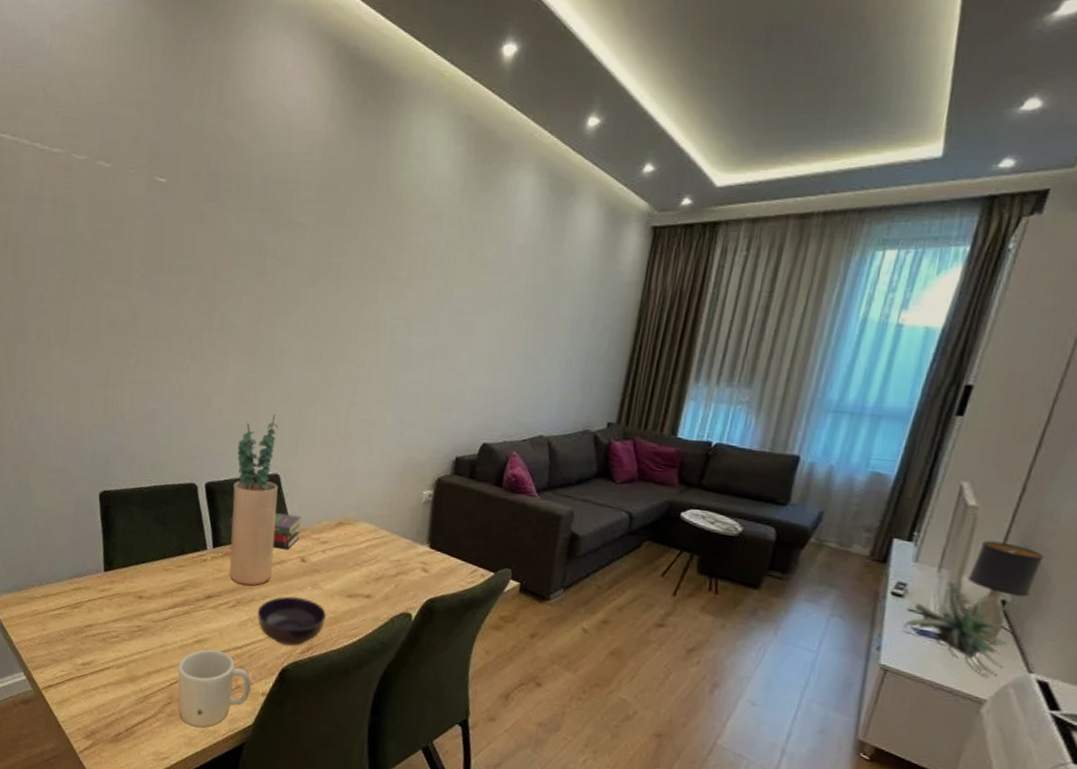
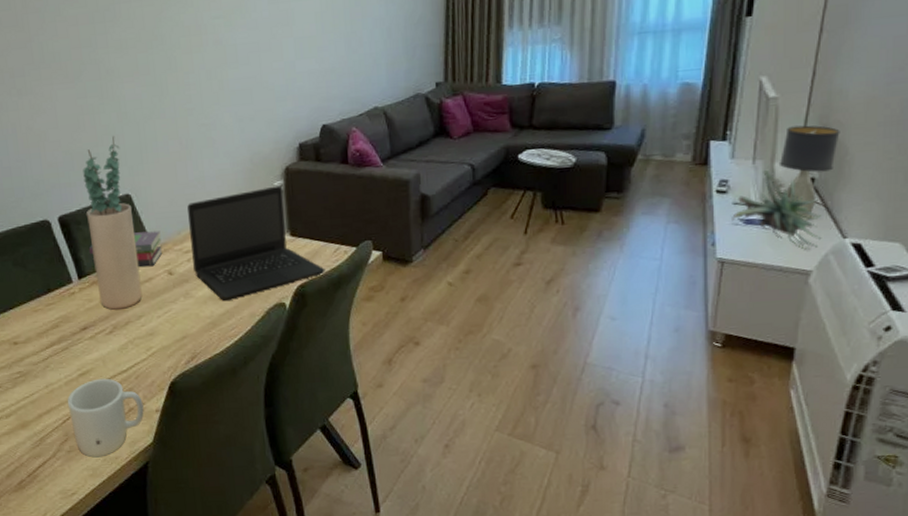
bowl: present [257,596,326,646] -> none [135,309,204,359]
laptop: none [327,494,459,600] -> present [187,185,326,300]

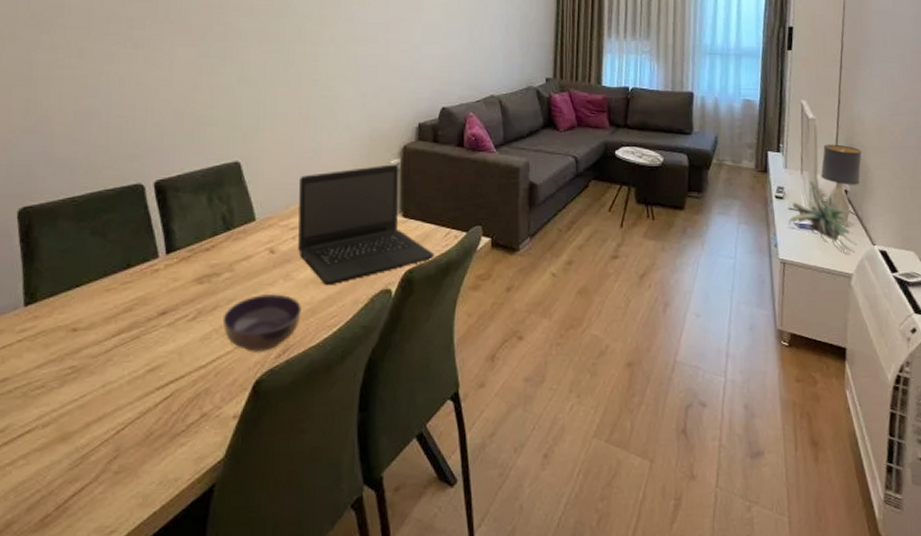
mug: present [67,378,144,458] -> none [125,375,219,481]
vase: present [83,136,143,311] -> none [187,100,240,293]
books: present [88,231,163,268] -> none [183,203,267,244]
bowl: none [135,309,204,359] -> present [222,293,301,352]

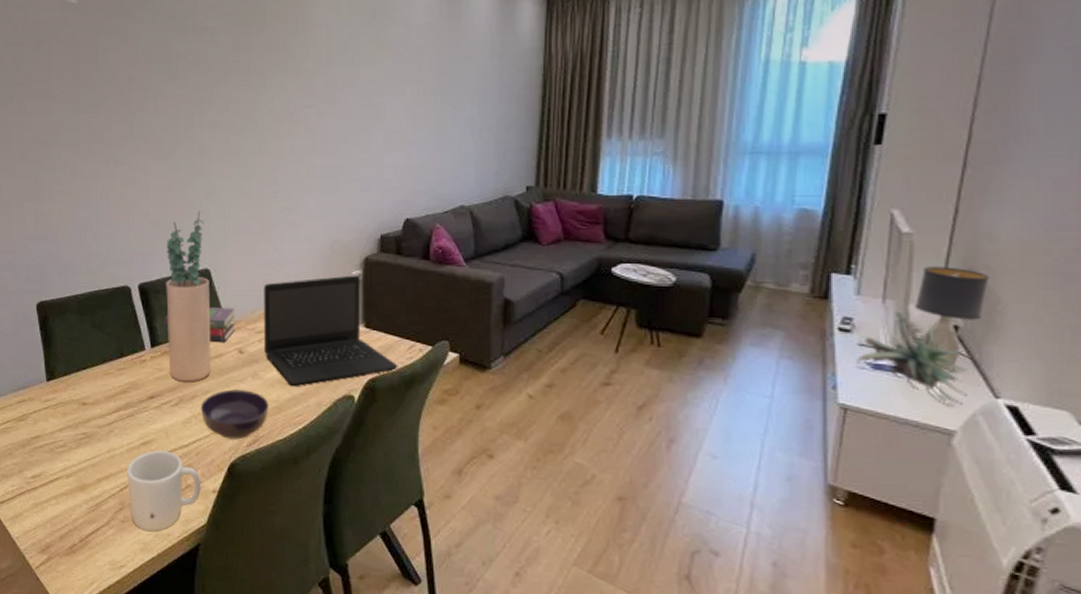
mug: none [125,375,219,481] -> present [126,450,201,532]
books: none [183,203,267,244] -> present [164,307,235,343]
vase: none [187,100,240,293] -> present [166,211,211,383]

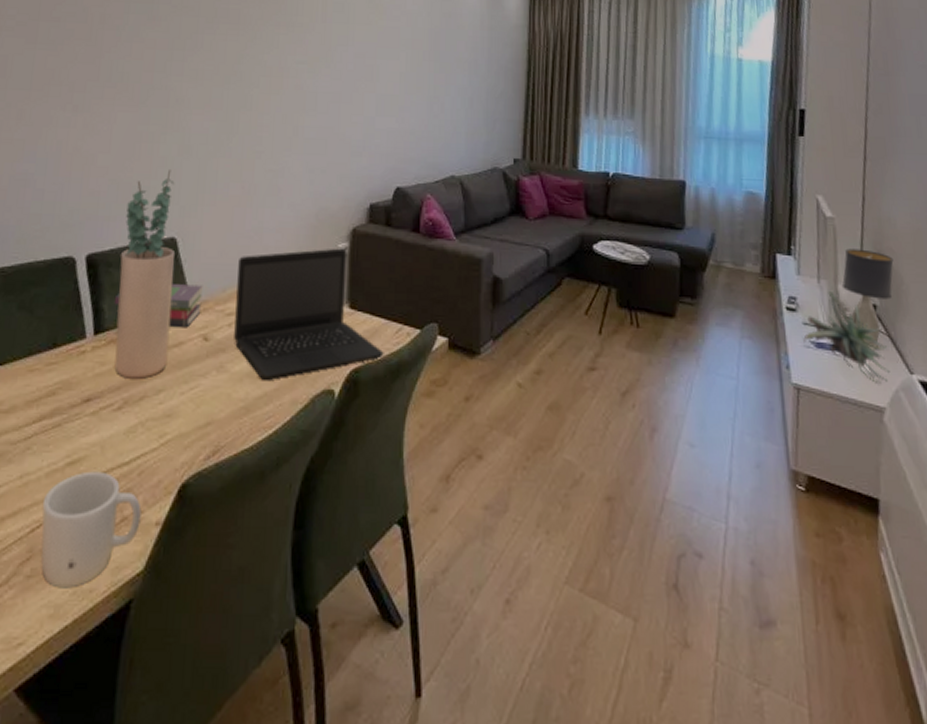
bowl: present [200,389,269,440] -> none [149,385,235,452]

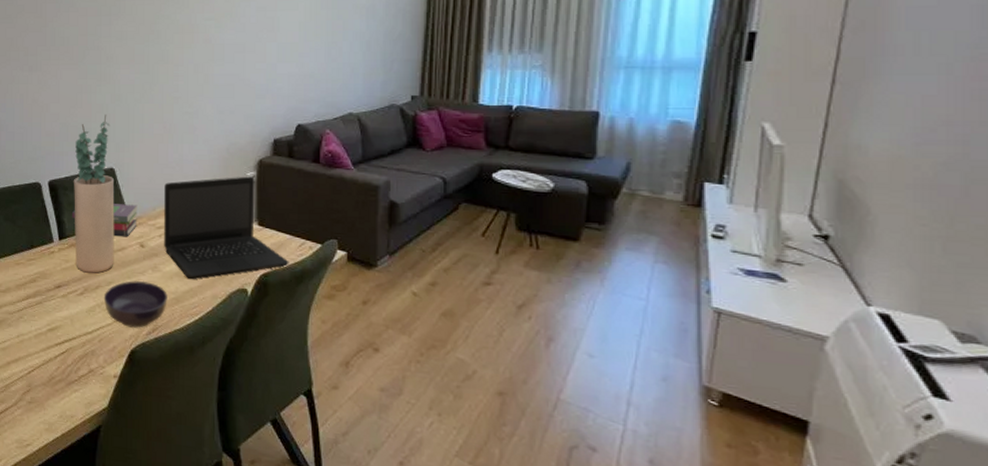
mug: present [40,471,142,589] -> none [34,336,103,414]
bowl: none [149,385,235,452] -> present [103,280,167,328]
plant: present [803,292,889,383] -> none [730,221,838,313]
table lamp: present [841,248,894,350] -> none [785,177,860,280]

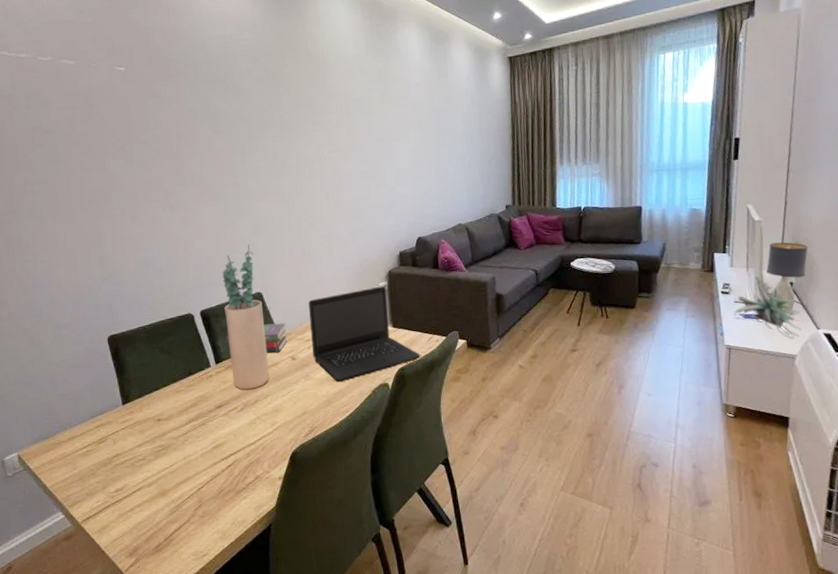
bowl: present [103,280,167,328] -> none [262,389,321,433]
plant: none [730,221,838,313] -> present [734,276,801,339]
table lamp: none [785,177,860,280] -> present [765,242,808,315]

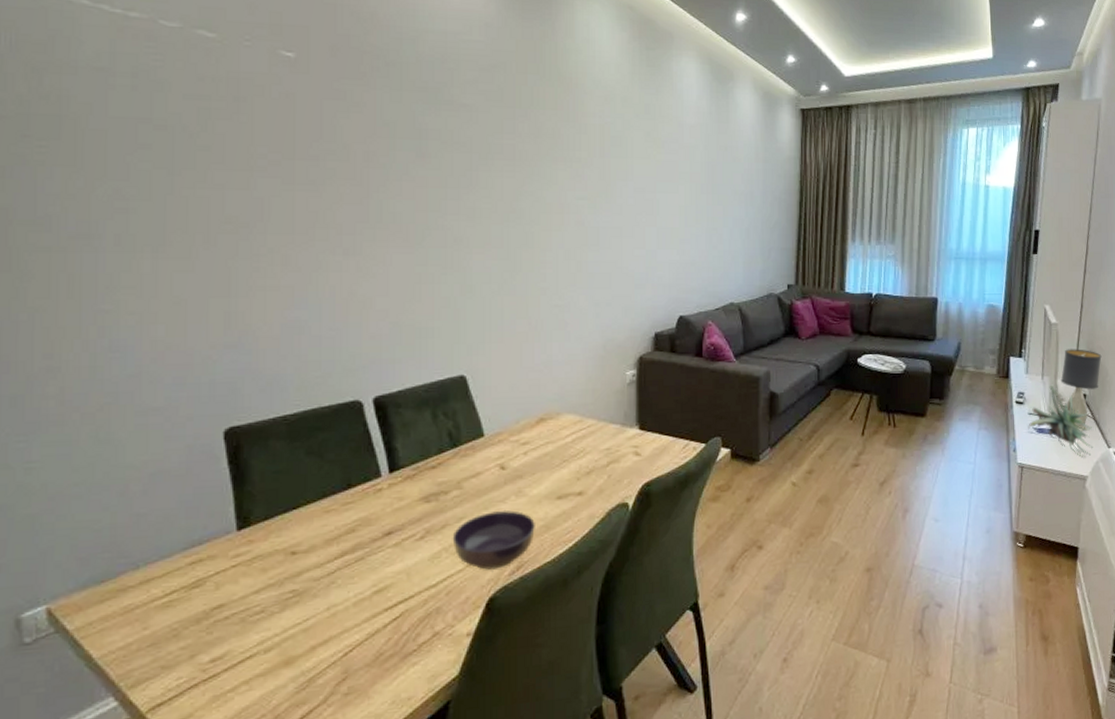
vase: present [222,244,270,391] -> none [410,310,466,512]
books: present [225,323,288,354] -> none [407,418,496,460]
bowl: none [262,389,321,433] -> present [452,509,535,570]
laptop: present [308,286,421,382] -> none [530,375,673,500]

